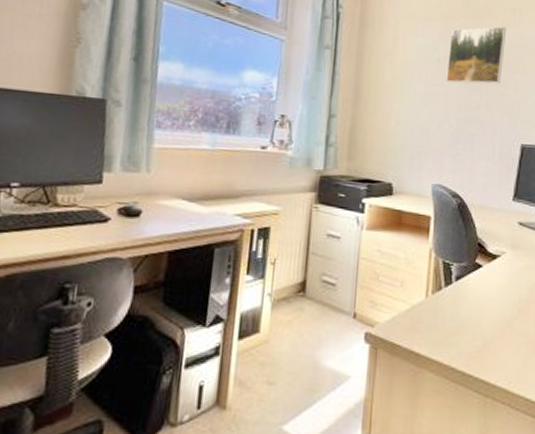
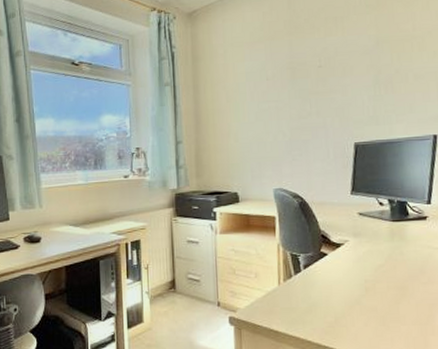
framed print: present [446,26,507,84] -> none [275,36,330,98]

